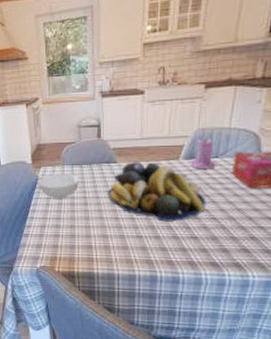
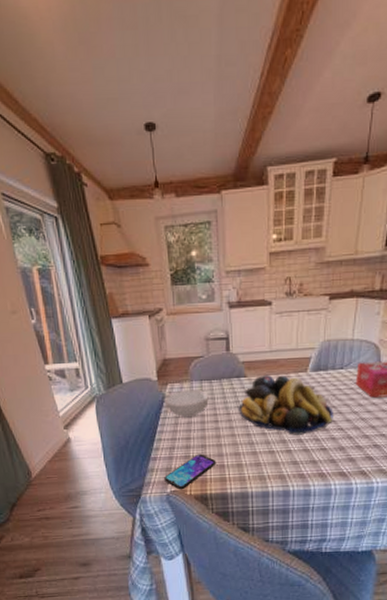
smartphone: none [35,233,84,266] -> present [164,453,216,490]
candle: present [190,137,216,169] -> none [317,348,342,381]

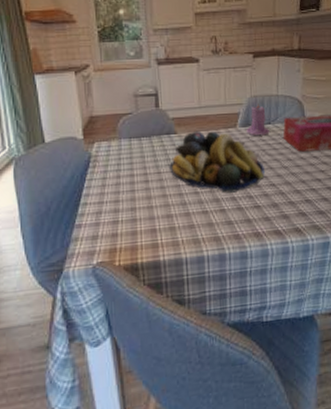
smartphone: present [164,453,216,490] -> none [90,217,148,261]
cereal bowl: present [165,389,209,418] -> none [92,148,138,179]
candle: none [317,348,342,381] -> present [246,104,270,136]

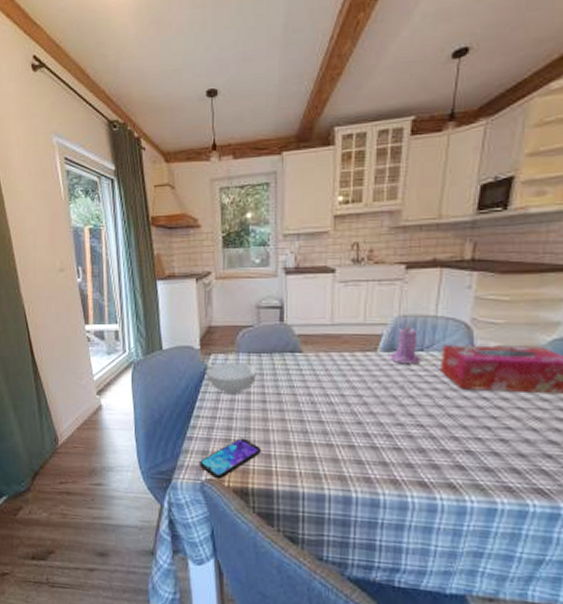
smartphone: none [90,217,148,261] -> present [200,438,262,480]
cereal bowl: none [92,148,138,179] -> present [207,362,257,394]
fruit bowl: present [169,131,265,193] -> none [291,352,410,428]

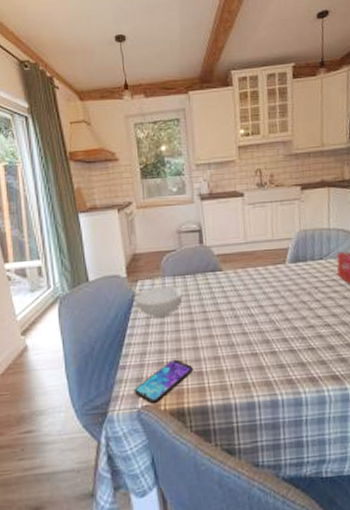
candle: present [390,325,421,365] -> none [296,238,322,273]

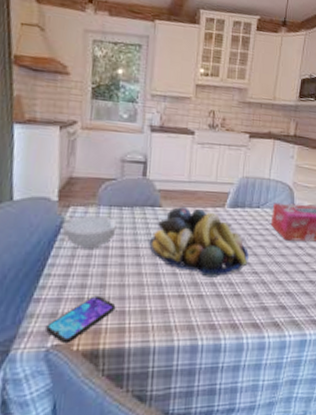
fruit bowl: none [215,267,318,334] -> present [149,207,249,277]

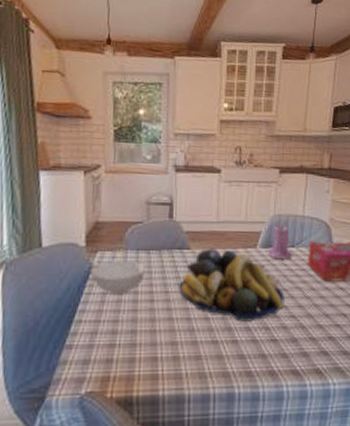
smartphone: present [46,295,116,344] -> none [79,341,148,391]
candle: none [234,185,258,220] -> present [267,224,293,260]

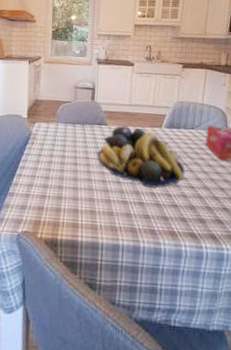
cereal bowl: present [92,260,145,294] -> none [31,130,71,157]
candle: present [267,224,293,260] -> none [171,109,193,139]

